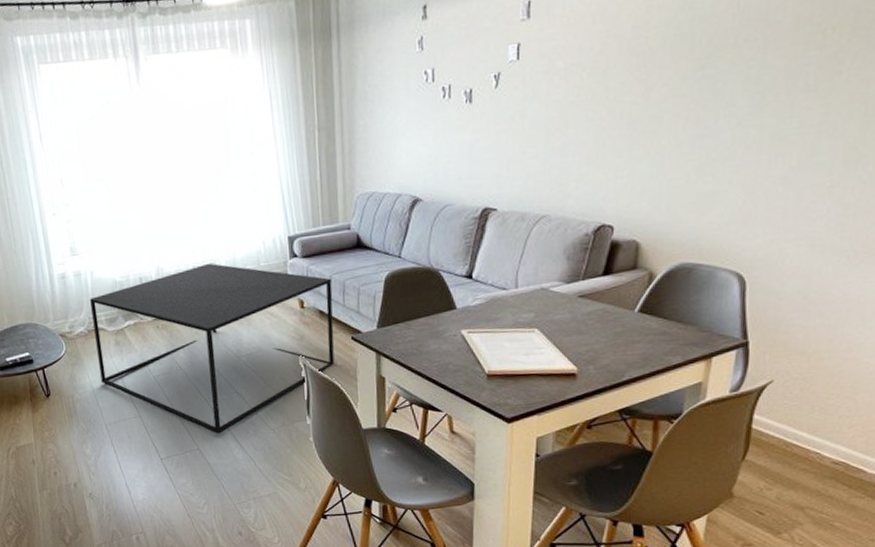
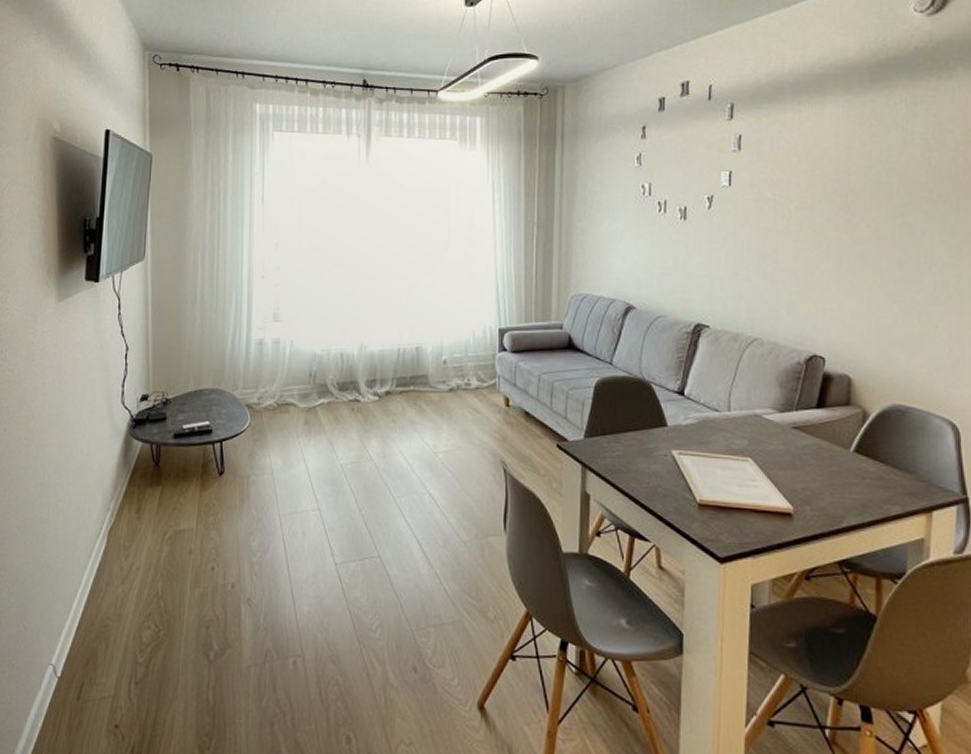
coffee table: present [90,263,335,435] -> none [283,346,540,542]

